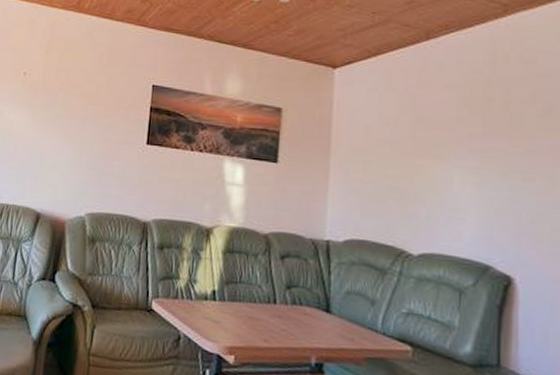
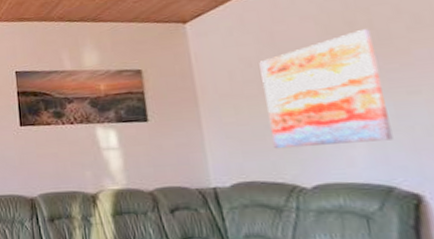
wall art: none [391,108,504,221] -> present [259,28,394,149]

